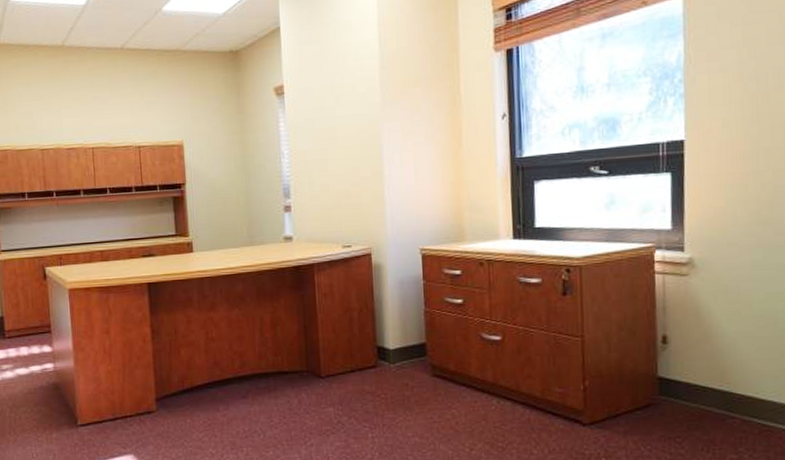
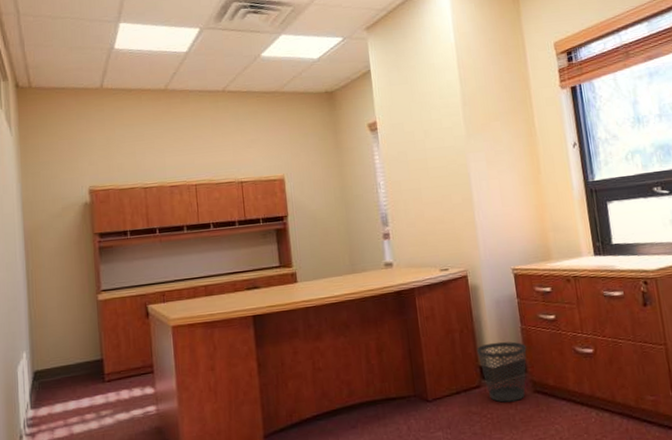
wastebasket: none [375,323,429,384] -> present [476,341,527,403]

